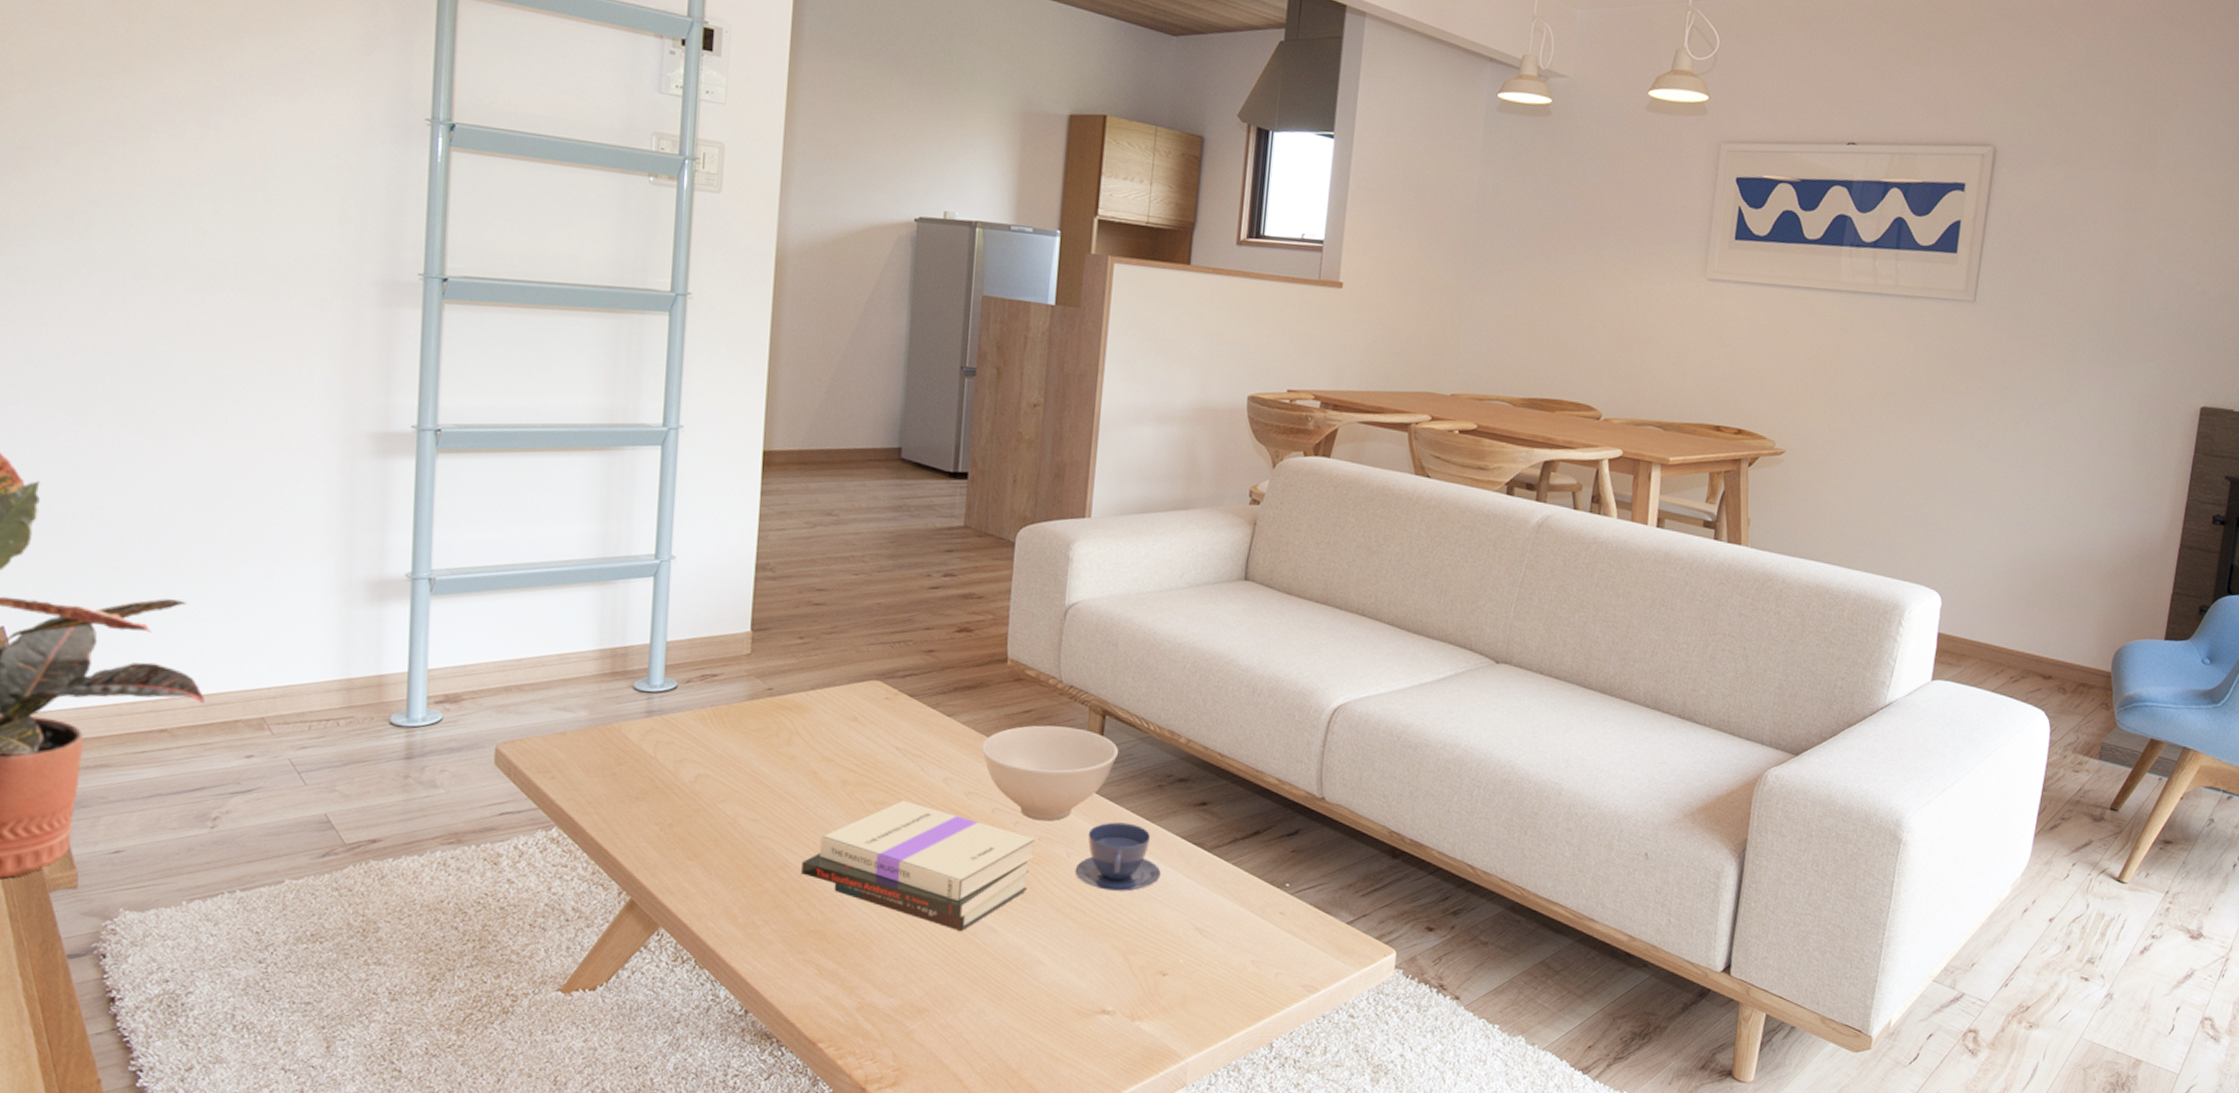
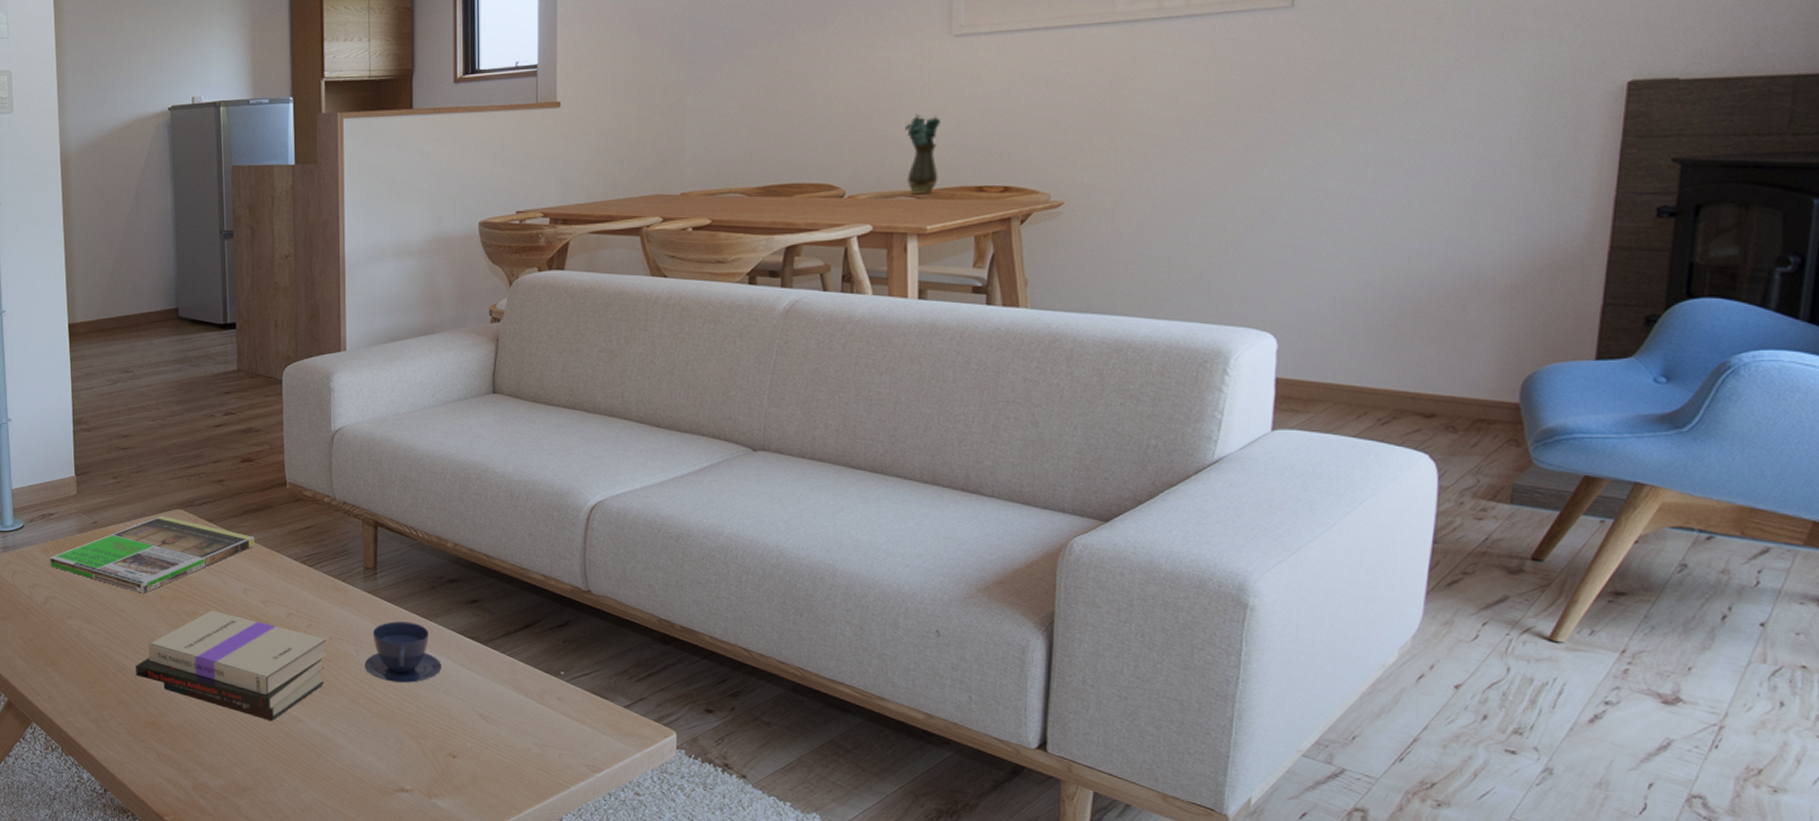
magazine: none [704,686,964,777] -> present [49,516,255,594]
bowl: present [980,725,1119,821] -> none [271,539,393,623]
vase: none [1656,347,1690,426] -> present [904,113,941,193]

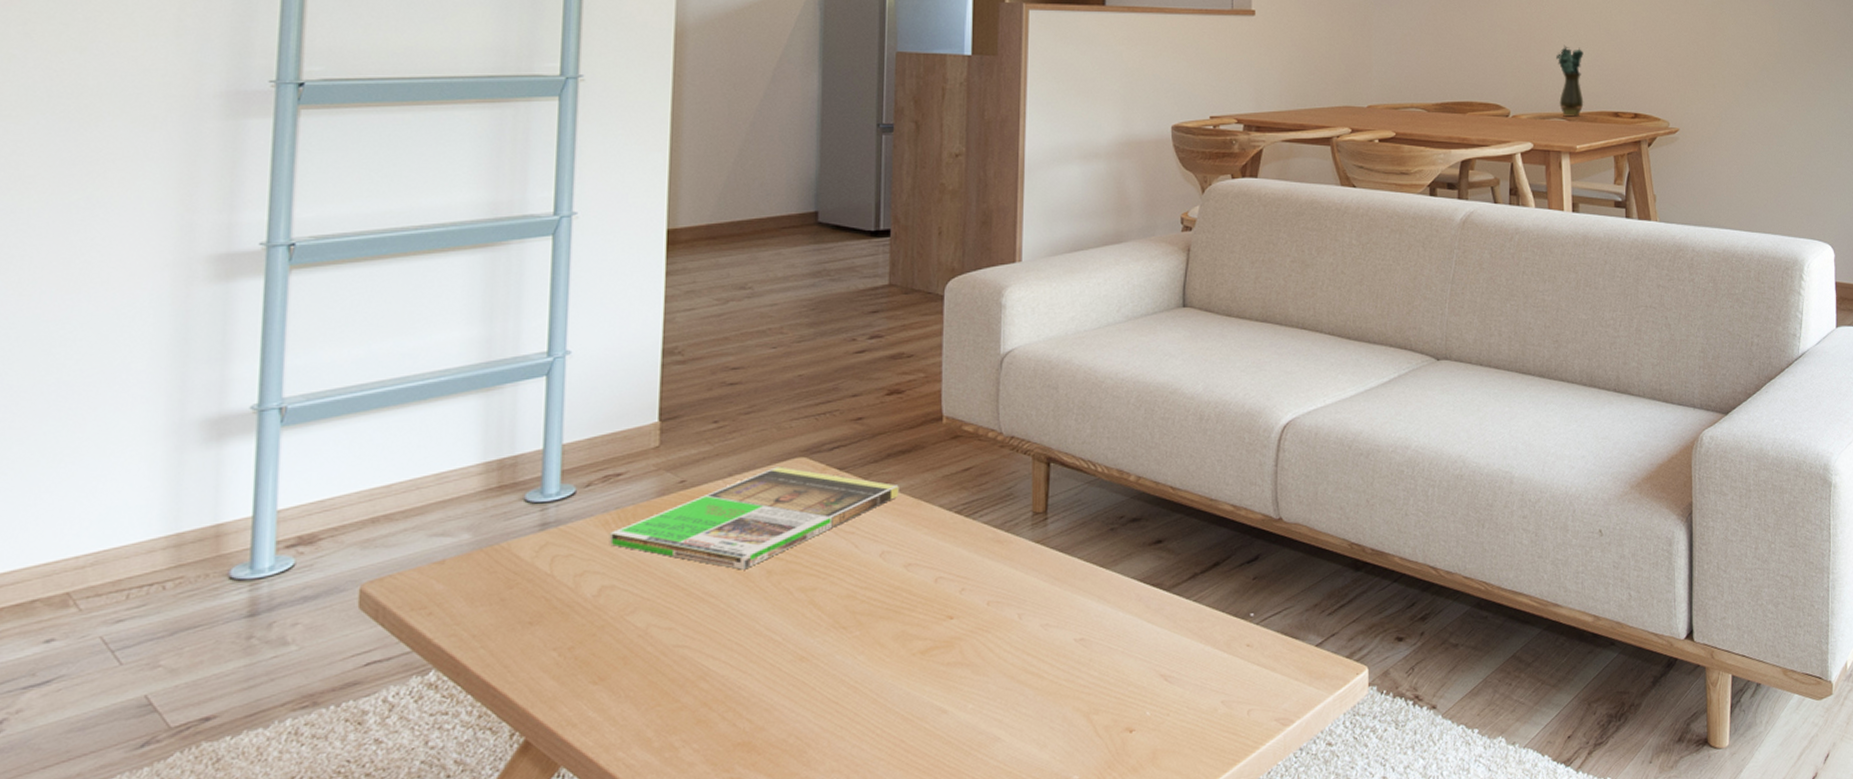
books: present [136,610,327,721] -> none [725,582,983,718]
teacup: present [364,621,442,683] -> none [1028,573,1120,649]

